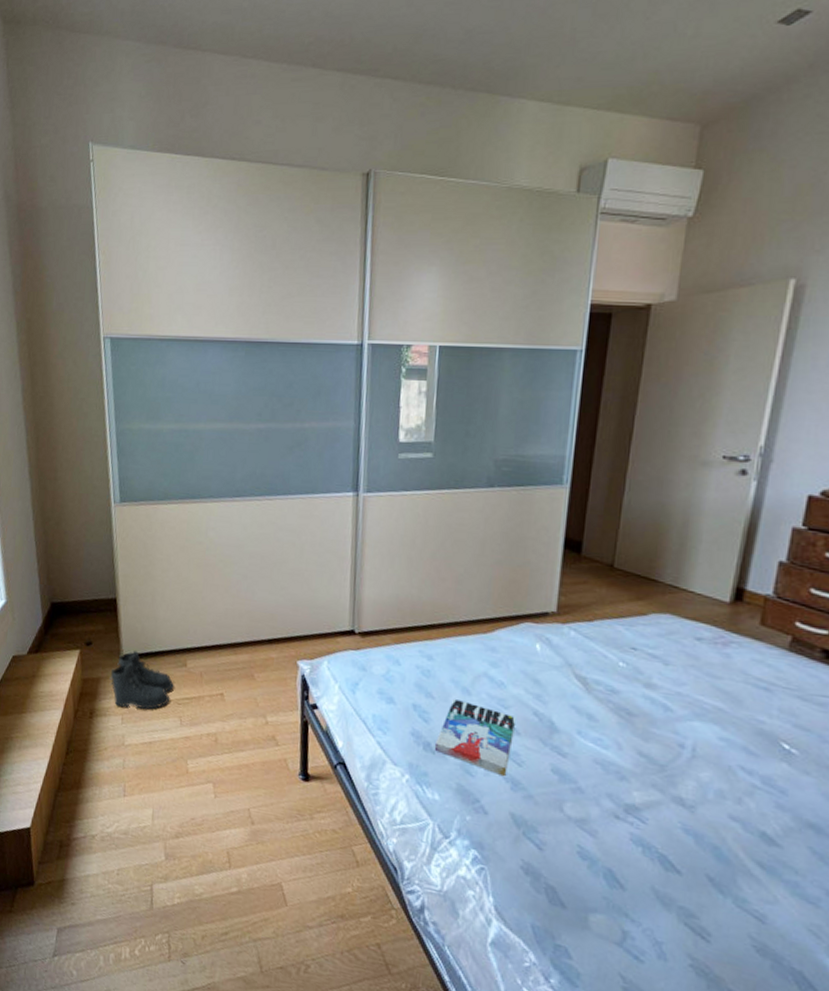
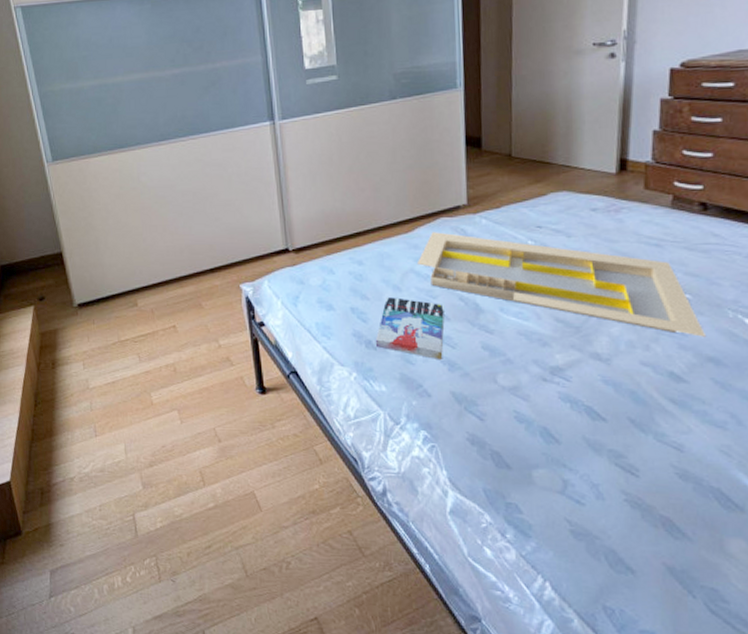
boots: present [109,650,174,710] -> none [66,298,128,353]
serving tray: none [491,636,809,800] -> present [416,232,705,337]

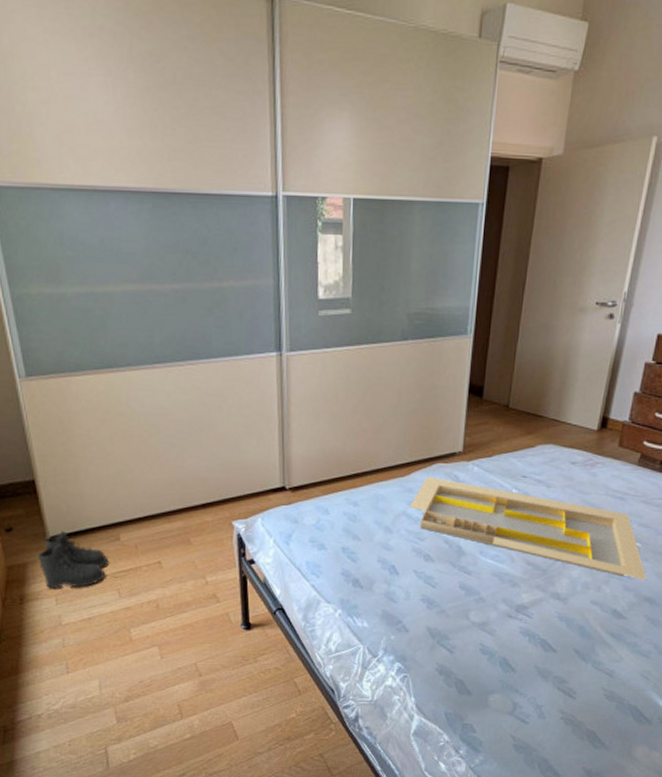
boots: none [66,298,128,353] -> present [37,530,109,588]
book: present [375,296,445,361] -> none [362,537,430,599]

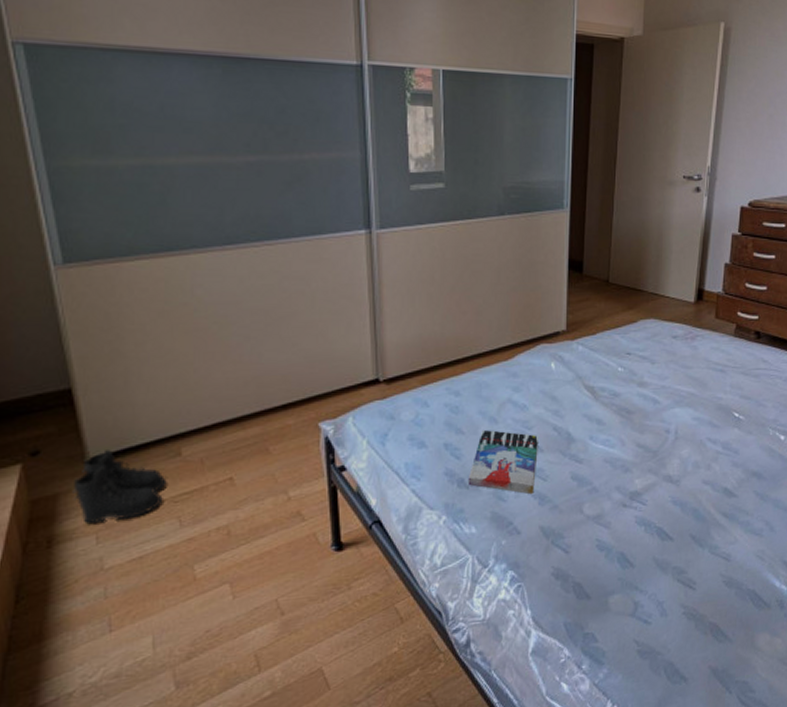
book: none [362,537,430,599] -> present [467,429,538,495]
serving tray: present [409,477,647,580] -> none [514,359,752,454]

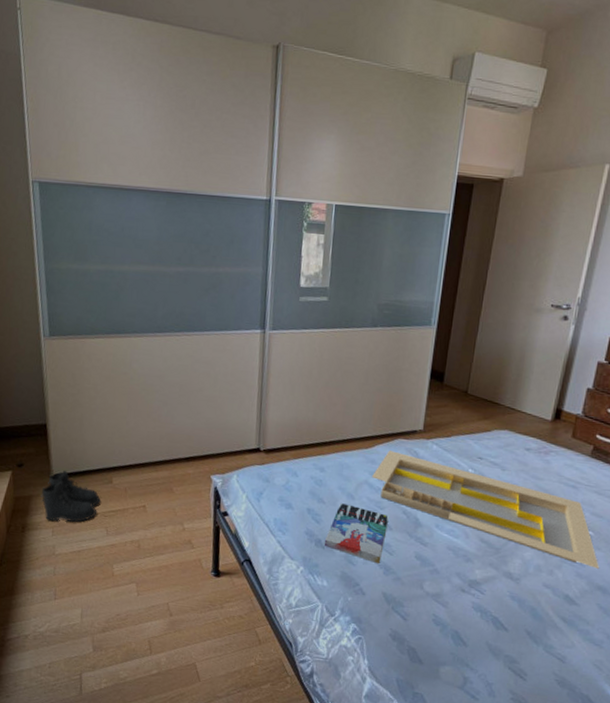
serving tray: none [514,359,752,454] -> present [371,450,599,569]

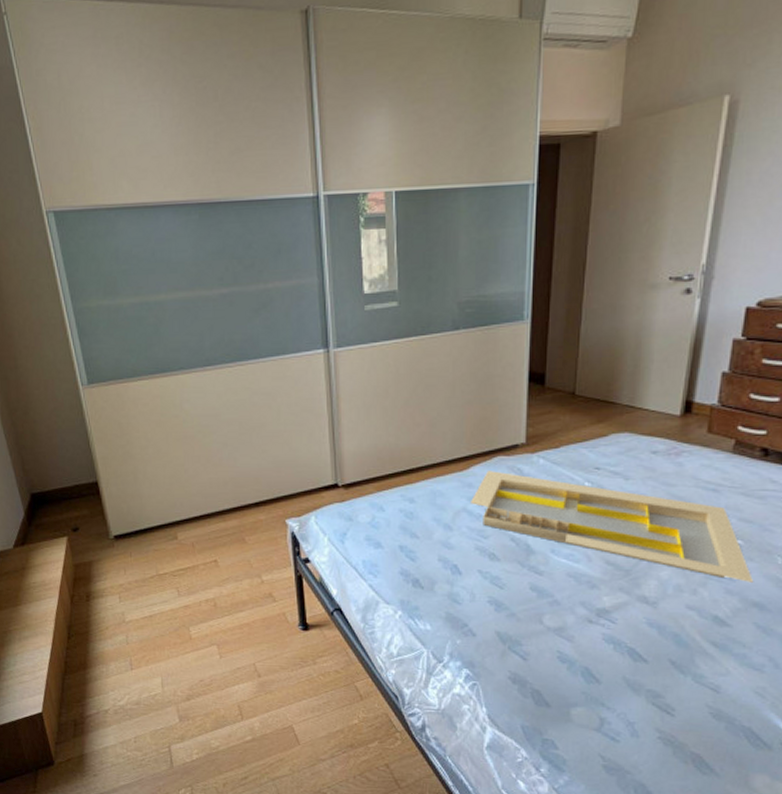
boots: present [40,469,101,523] -> none [102,529,167,586]
book: present [324,502,389,564] -> none [422,535,494,601]

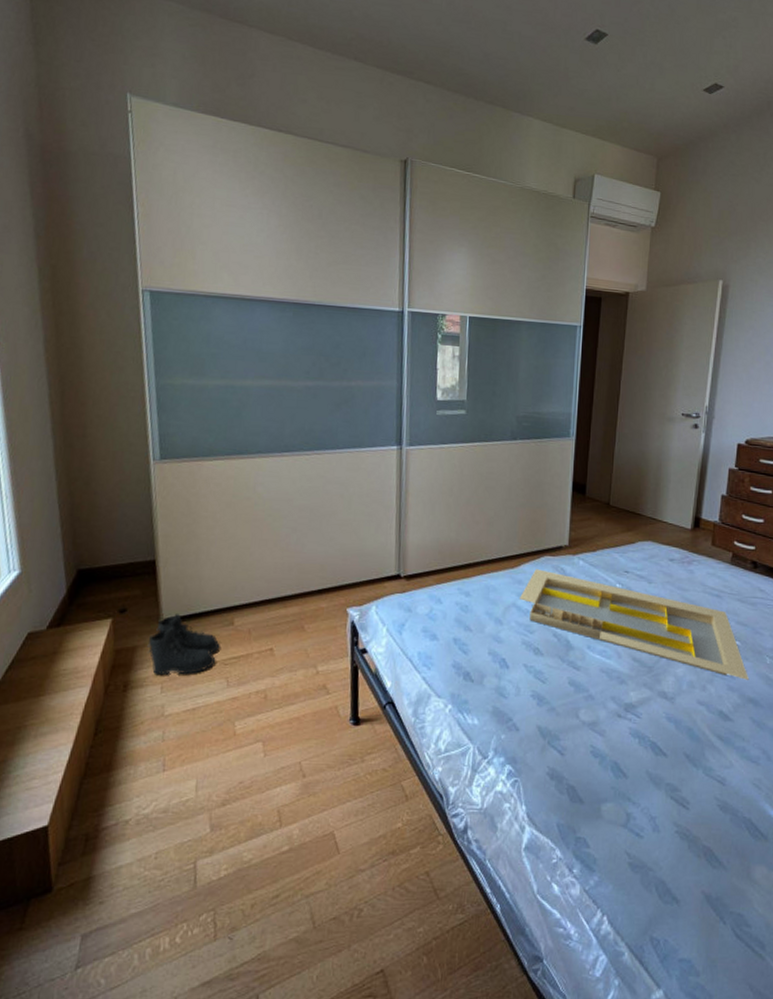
boots: none [102,529,167,586] -> present [147,612,220,675]

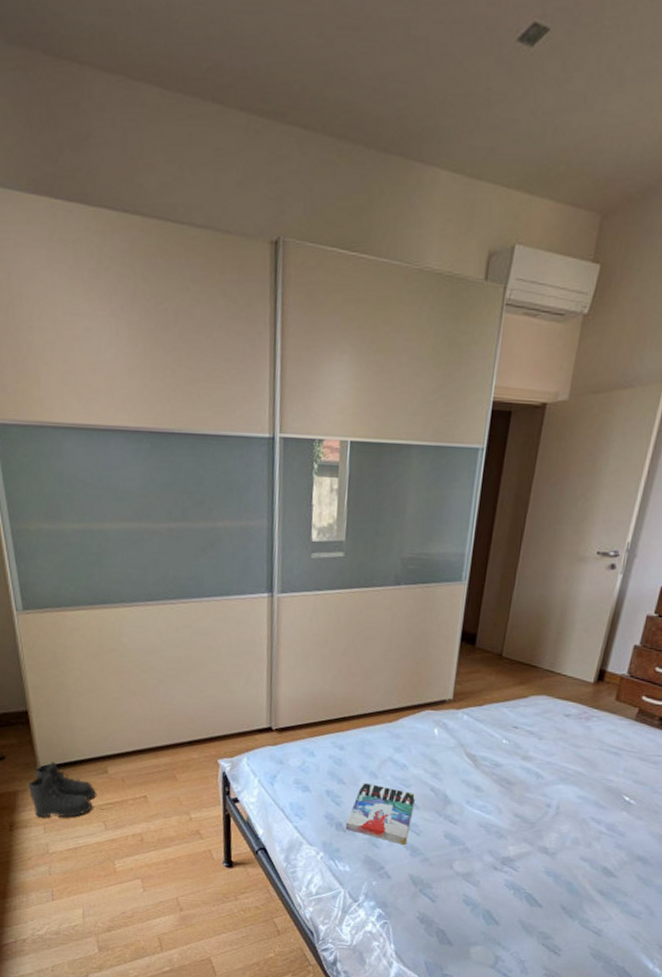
book: none [472,629,539,695] -> present [345,782,415,846]
serving tray: present [518,569,748,680] -> none [395,723,640,839]

